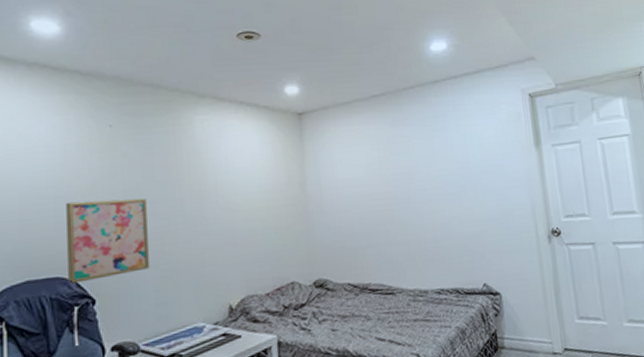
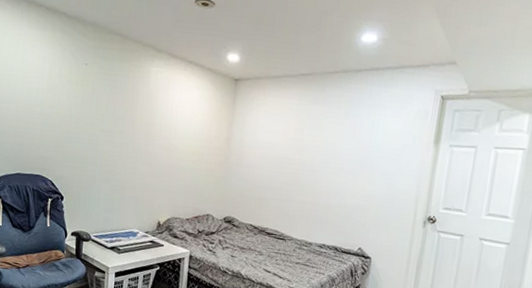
wall art: present [66,198,149,284] -> none [46,120,107,183]

